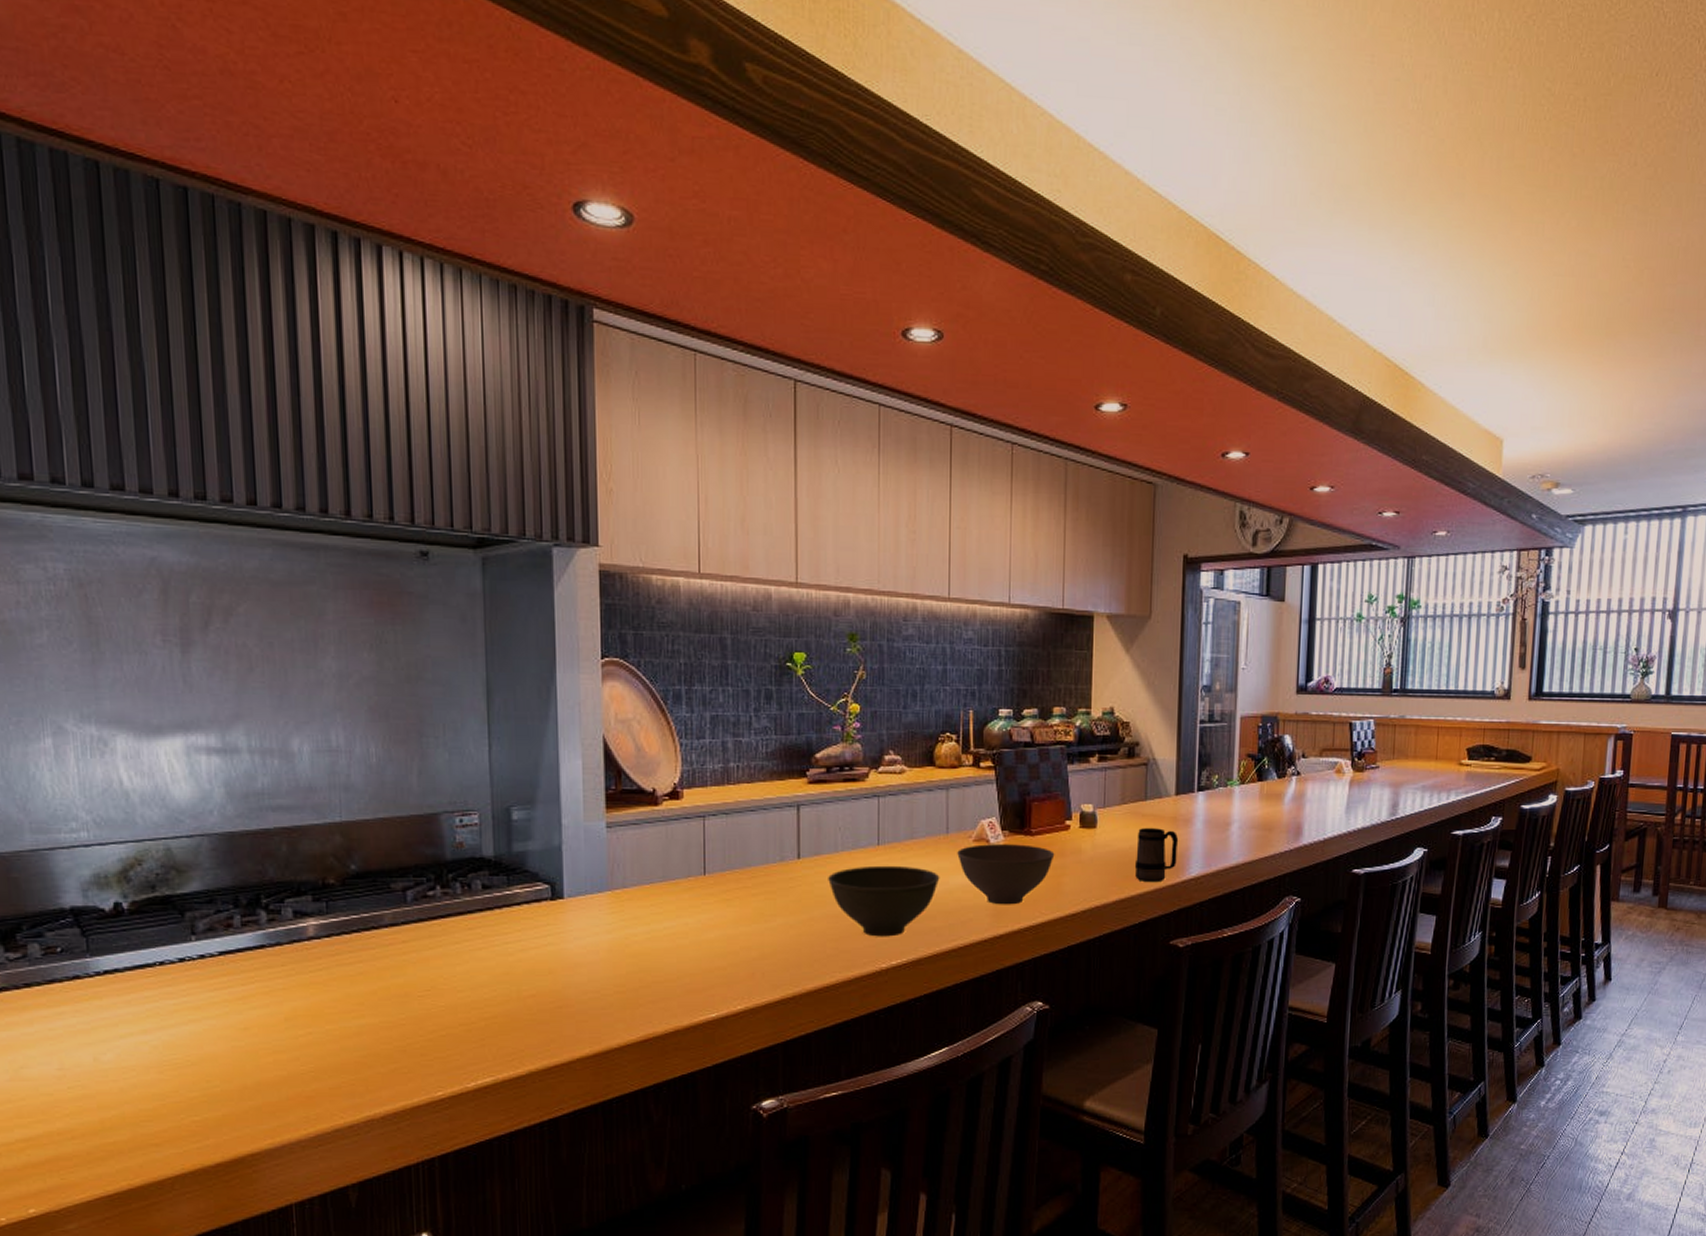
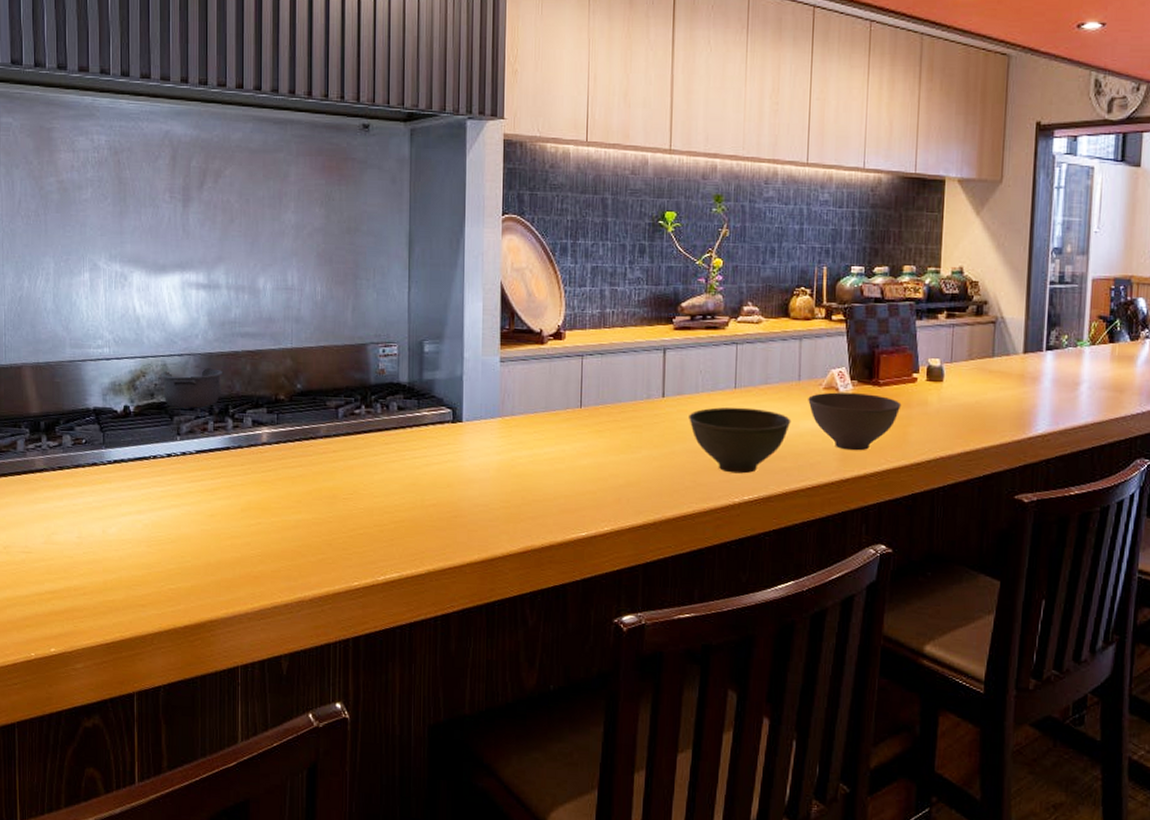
cooking pot: none [163,851,251,902] -> present [161,368,224,409]
beer mug: present [1134,827,1179,883] -> none [980,383,1026,438]

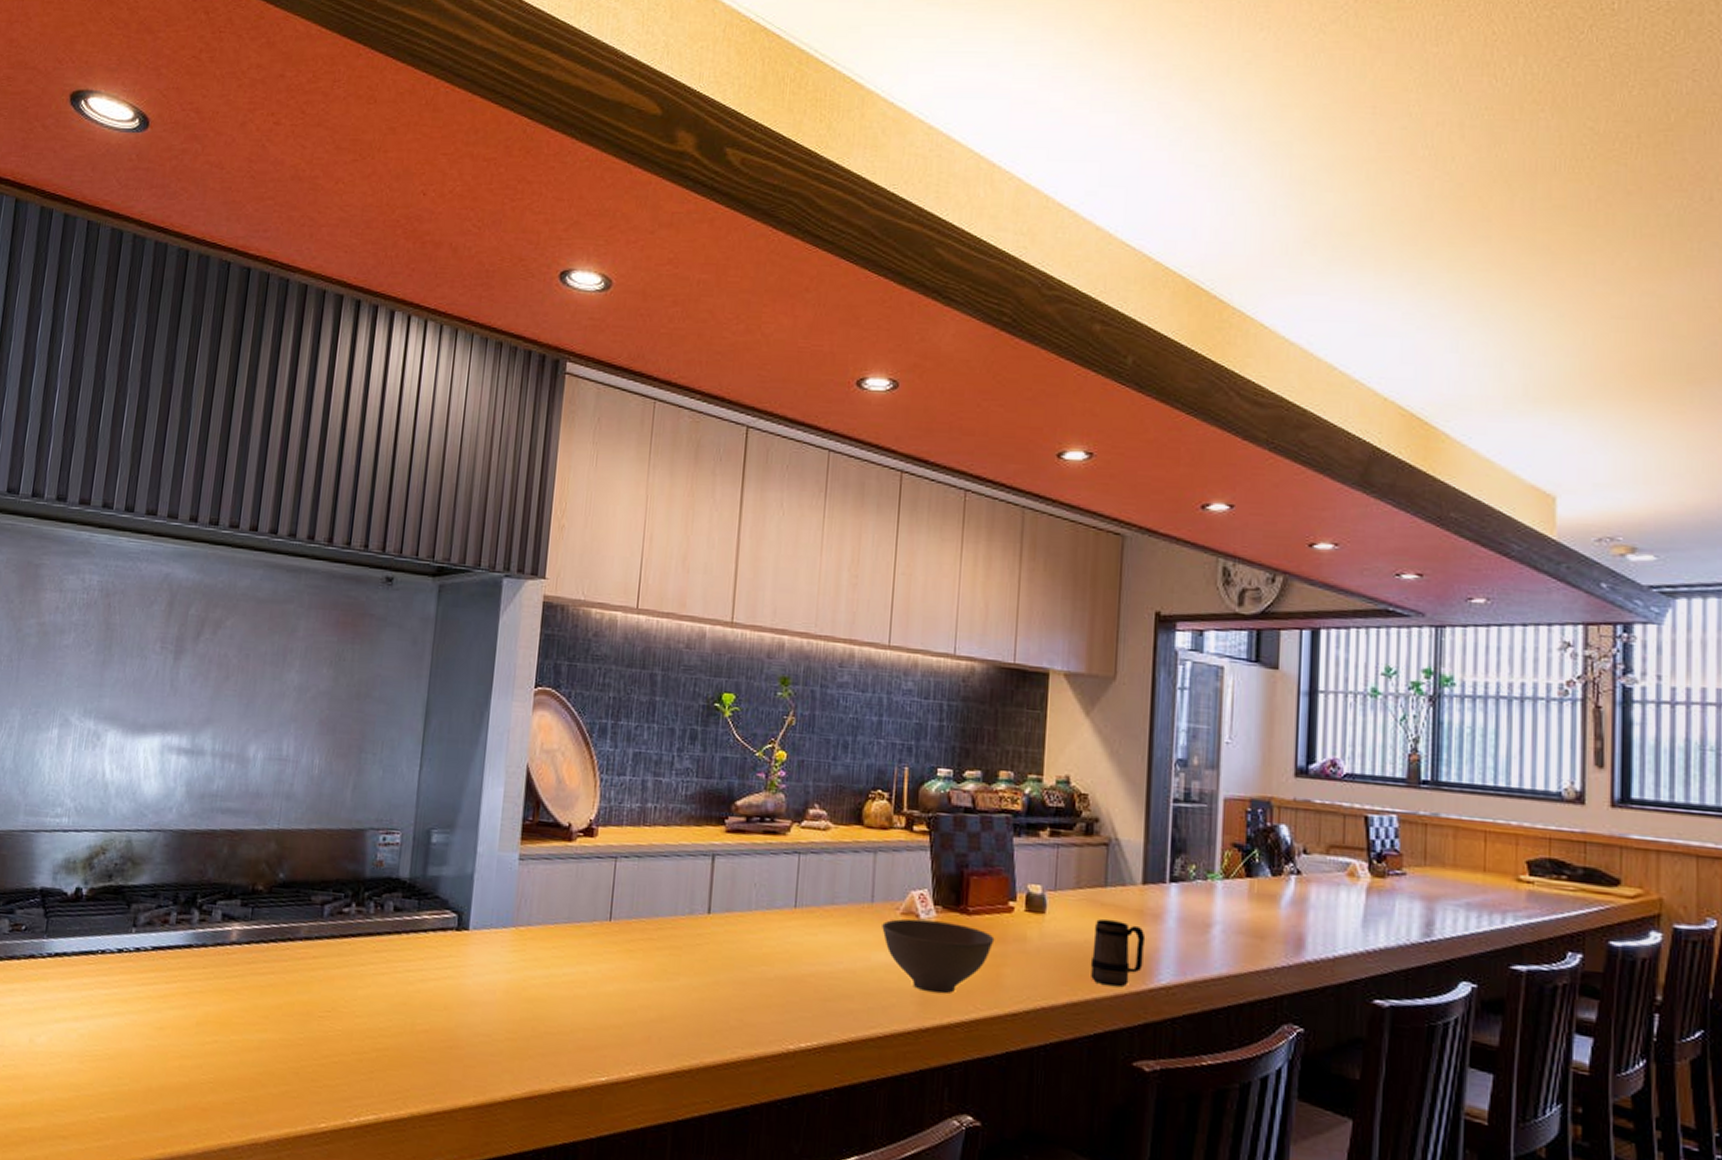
cooking pot: present [161,368,224,409] -> none [123,847,196,896]
bowl: present [689,407,791,474] -> none [738,929,861,1015]
beer mug: none [980,383,1026,438] -> present [1090,918,1146,987]

